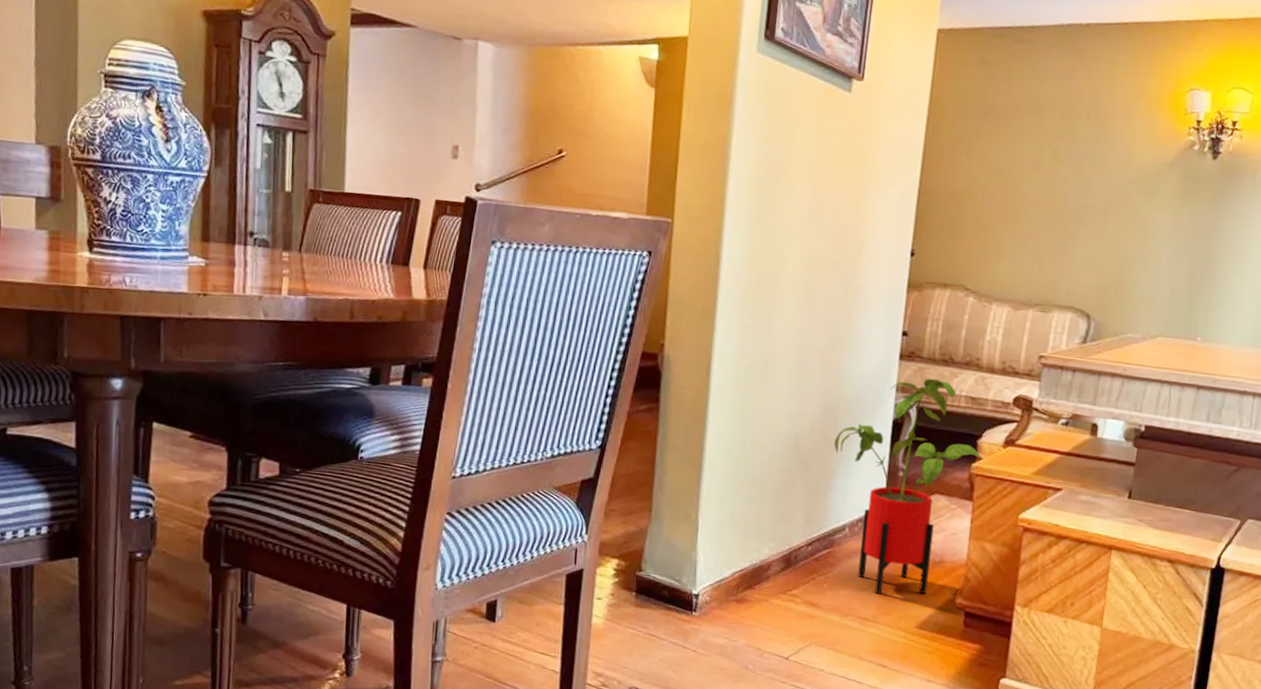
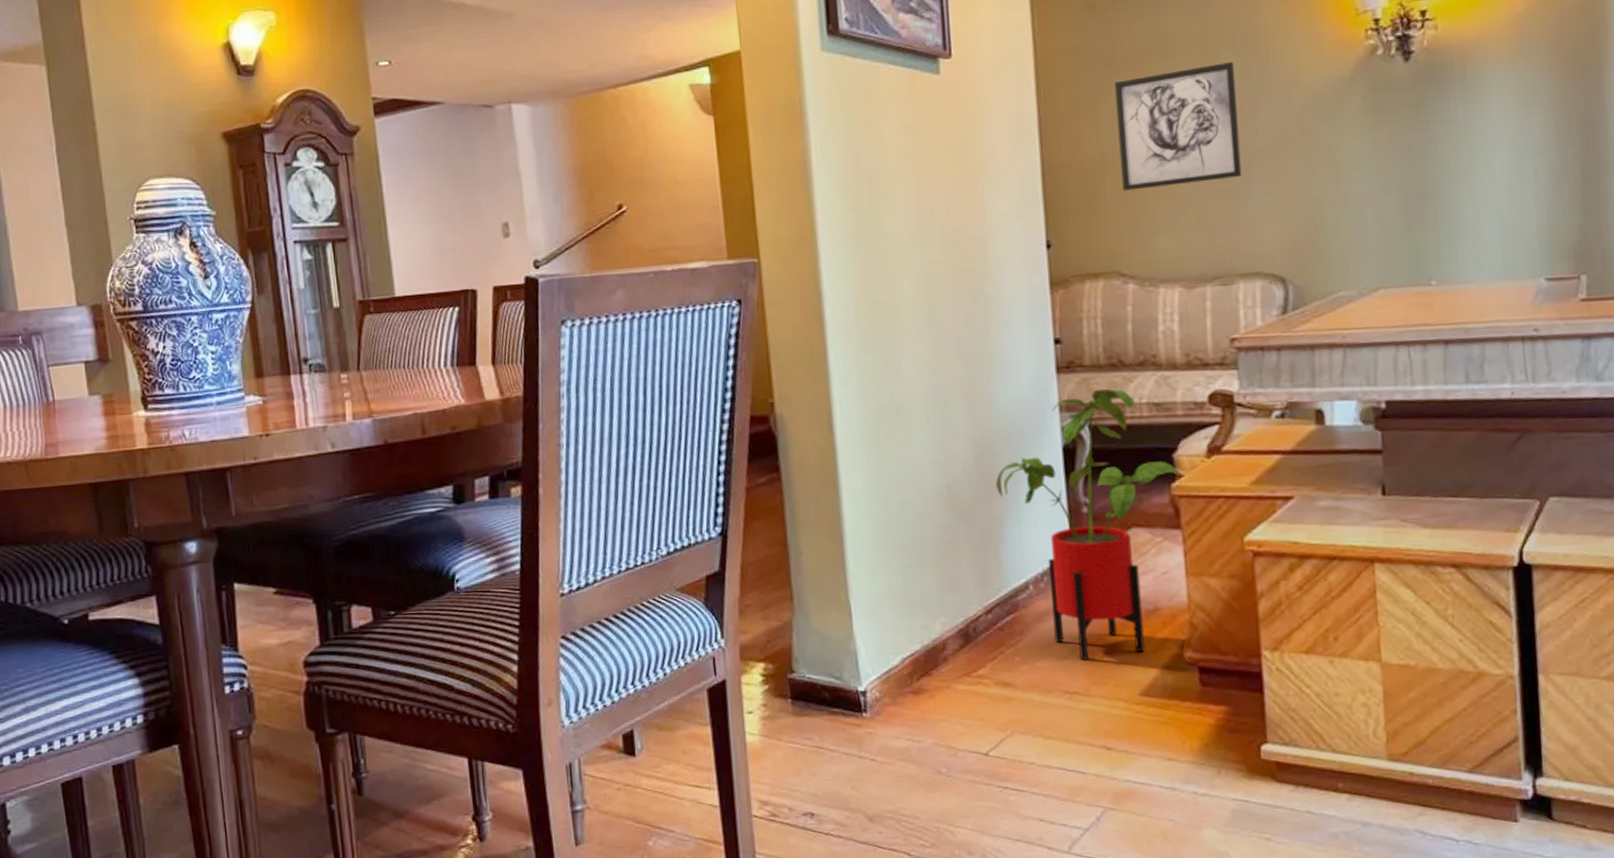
wall art: none [979,129,1085,227] -> present [1114,62,1242,191]

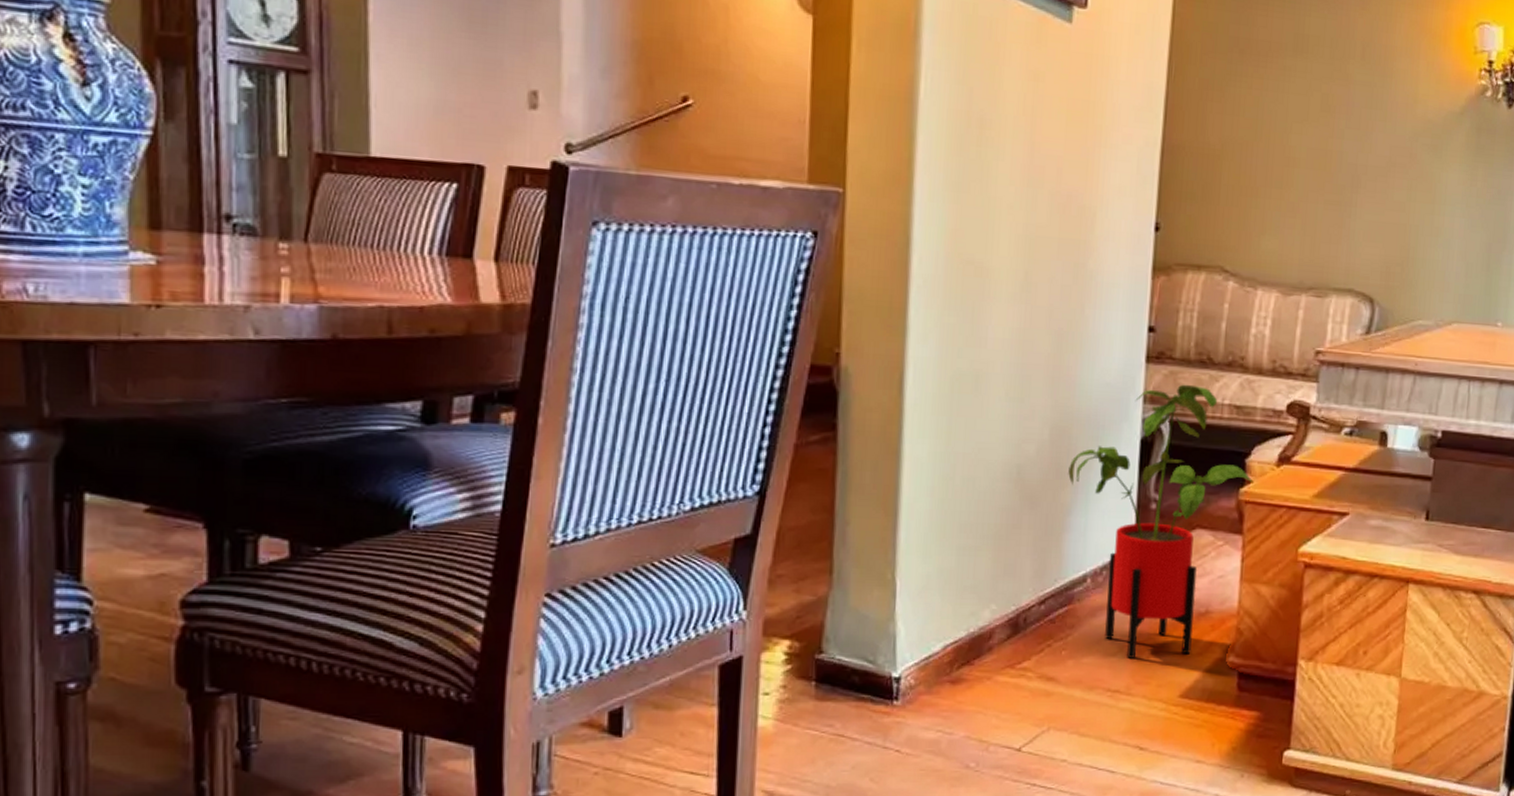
wall art: present [1114,62,1242,191] -> none [1237,70,1359,192]

